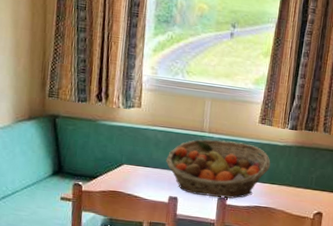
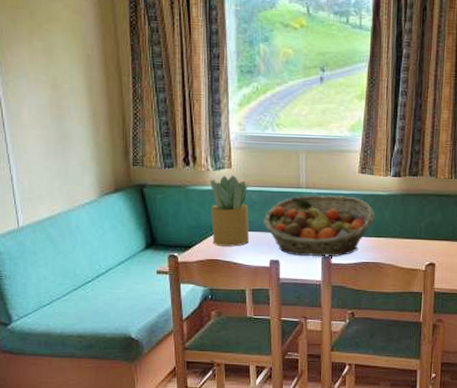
potted plant: none [116,113,157,181] -> present [211,175,250,247]

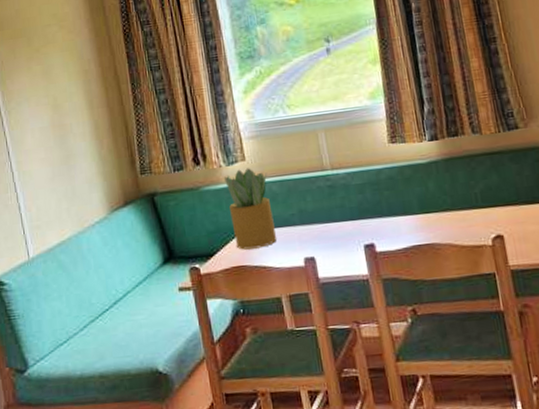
fruit basket: present [263,195,375,257] -> none [289,171,418,249]

